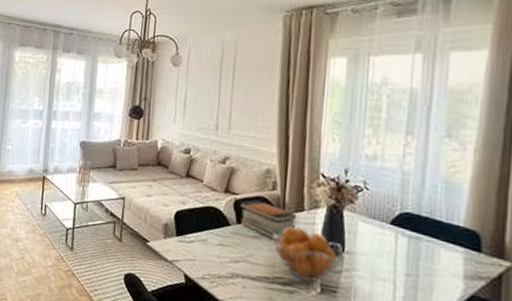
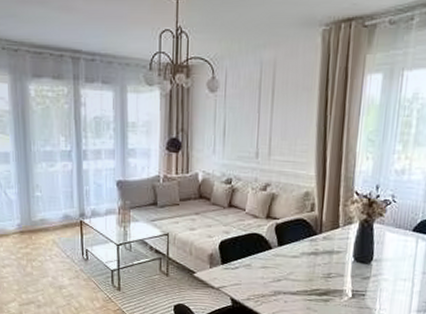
book stack: present [239,200,297,240] -> none [280,222,333,257]
fruit basket: present [272,227,343,282] -> none [311,243,372,290]

